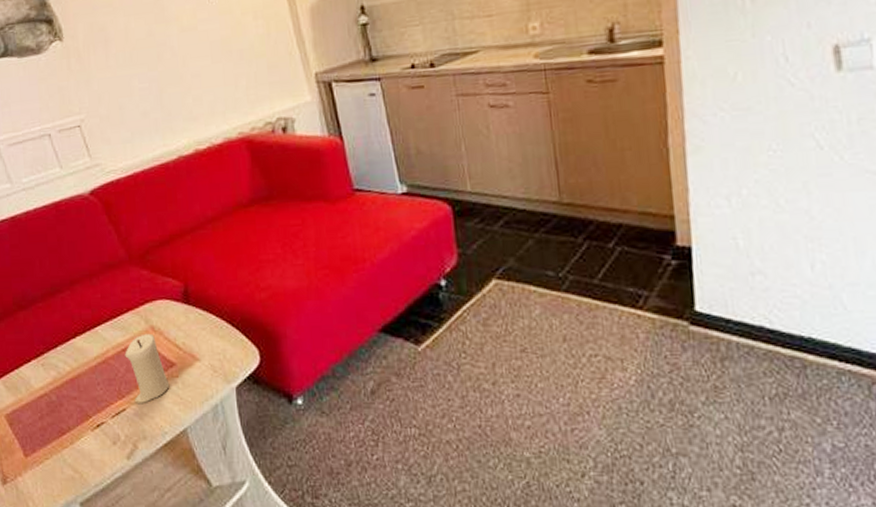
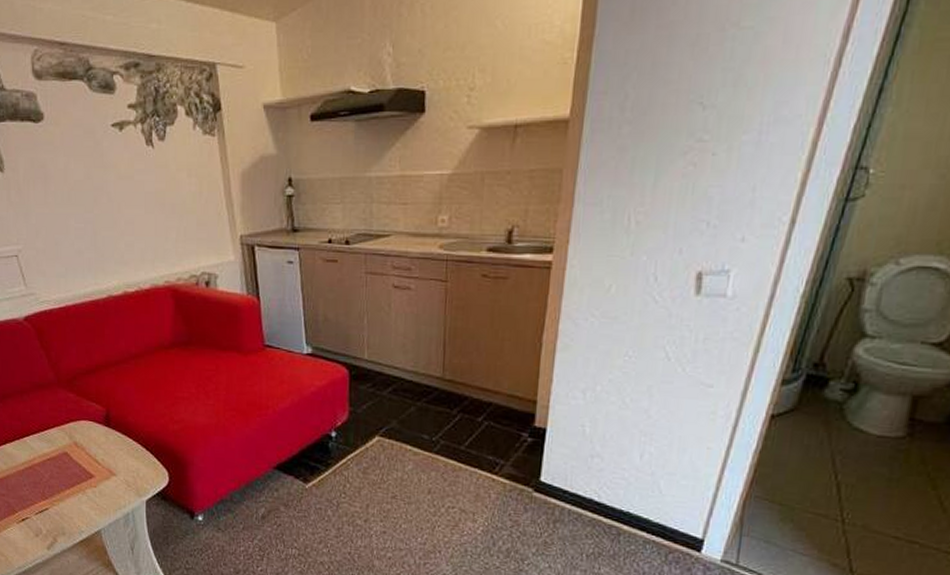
candle: present [125,333,170,403] -> none [49,447,88,506]

